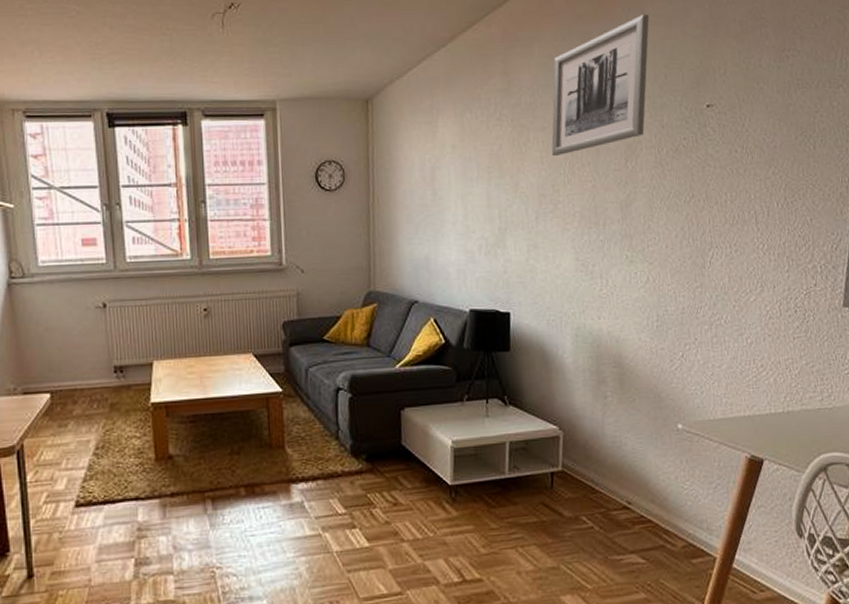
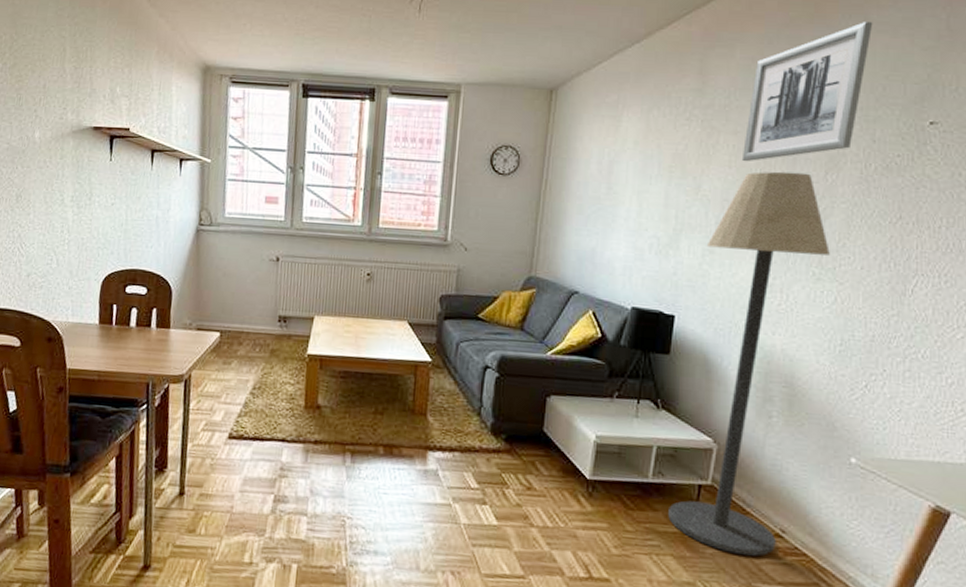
floor lamp: none [527,162,638,532] -> present [668,171,830,556]

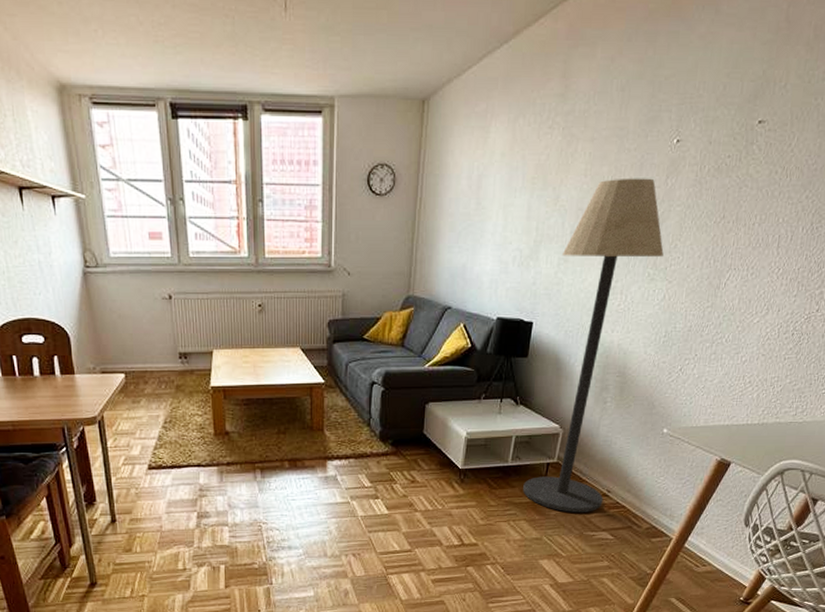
wall art: present [741,22,873,162] -> none [596,14,723,170]

